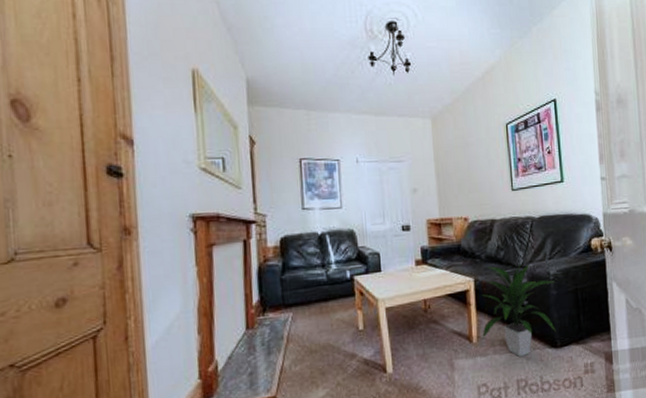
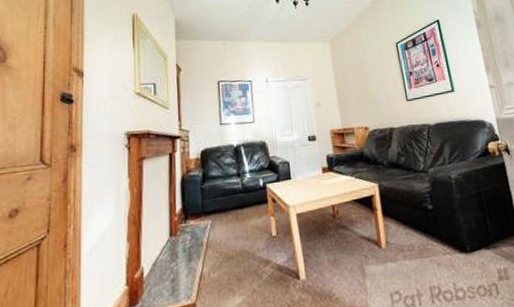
indoor plant: present [482,264,556,358] -> none [387,169,464,263]

